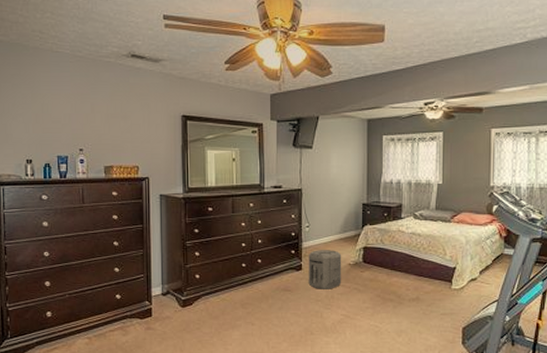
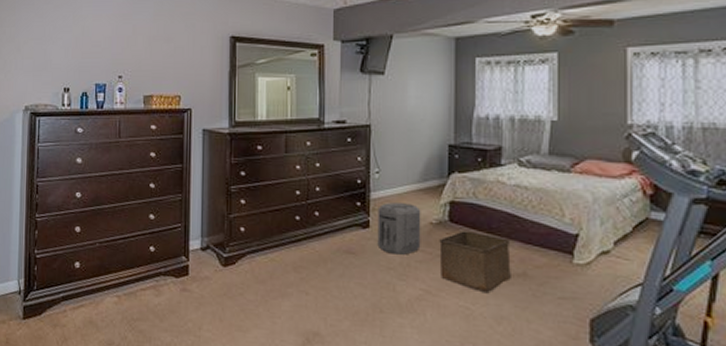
storage bin: none [356,269,408,315] -> present [439,231,511,294]

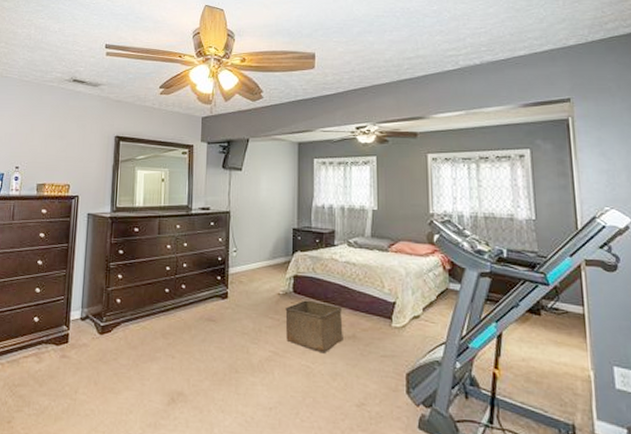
air purifier: present [377,202,421,255] -> none [234,277,271,322]

